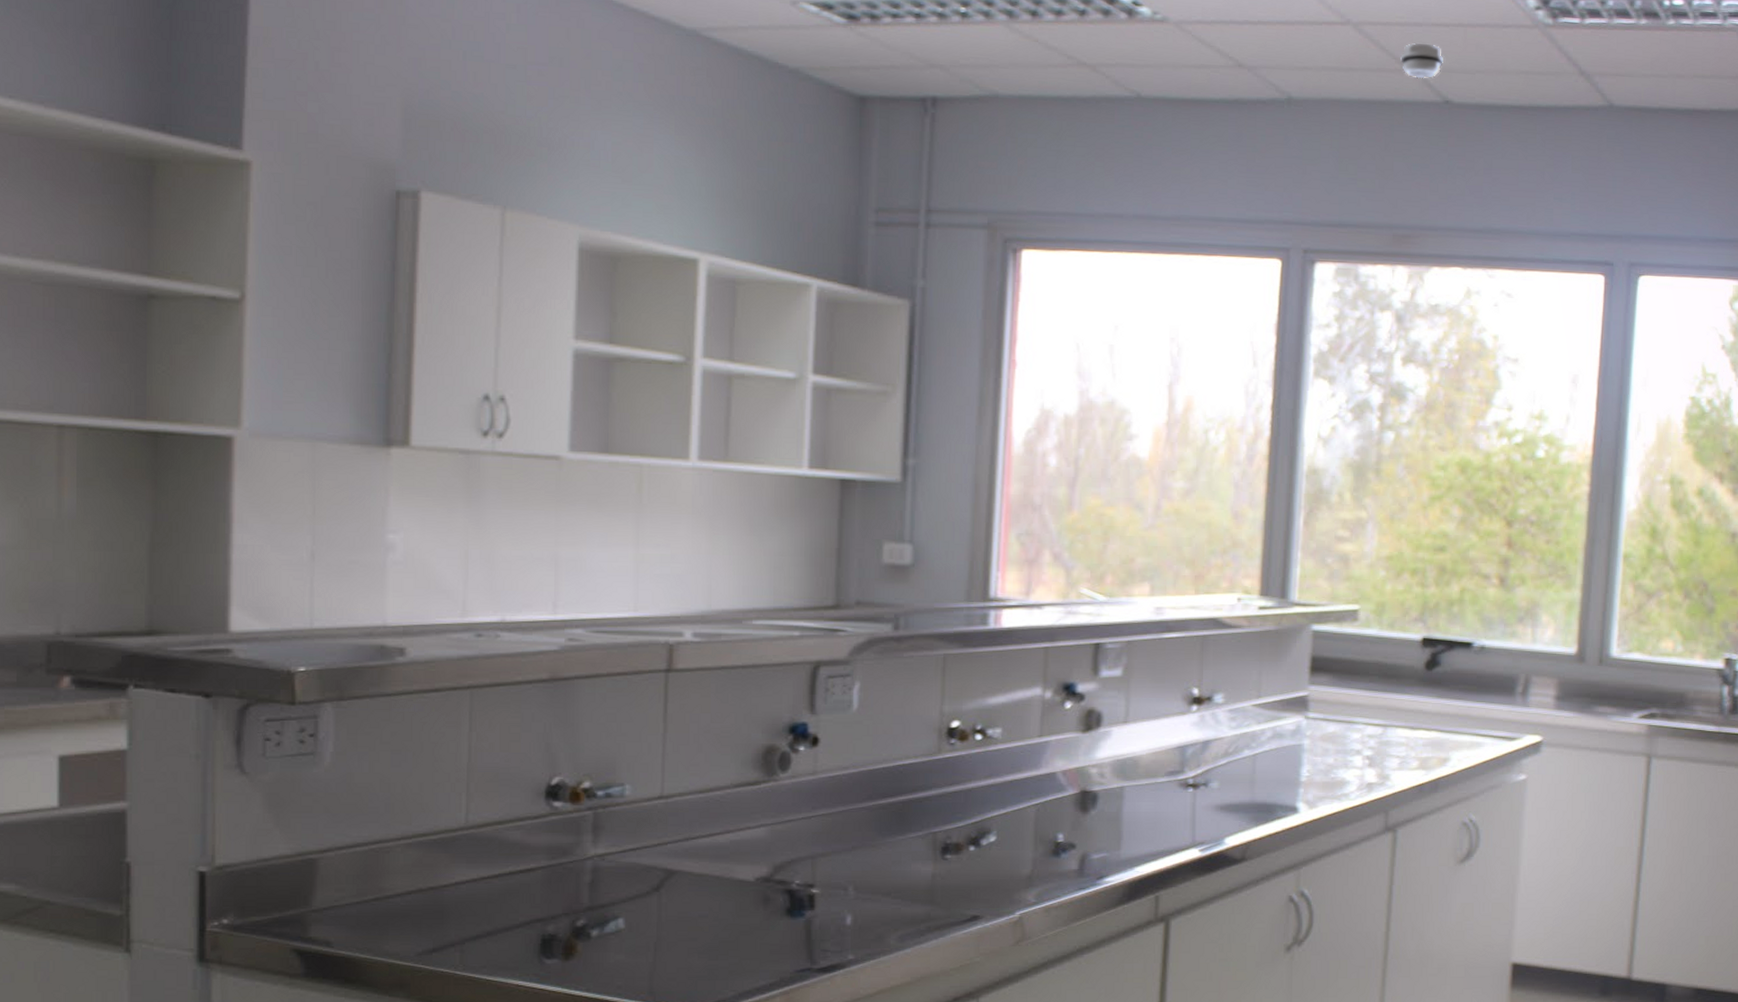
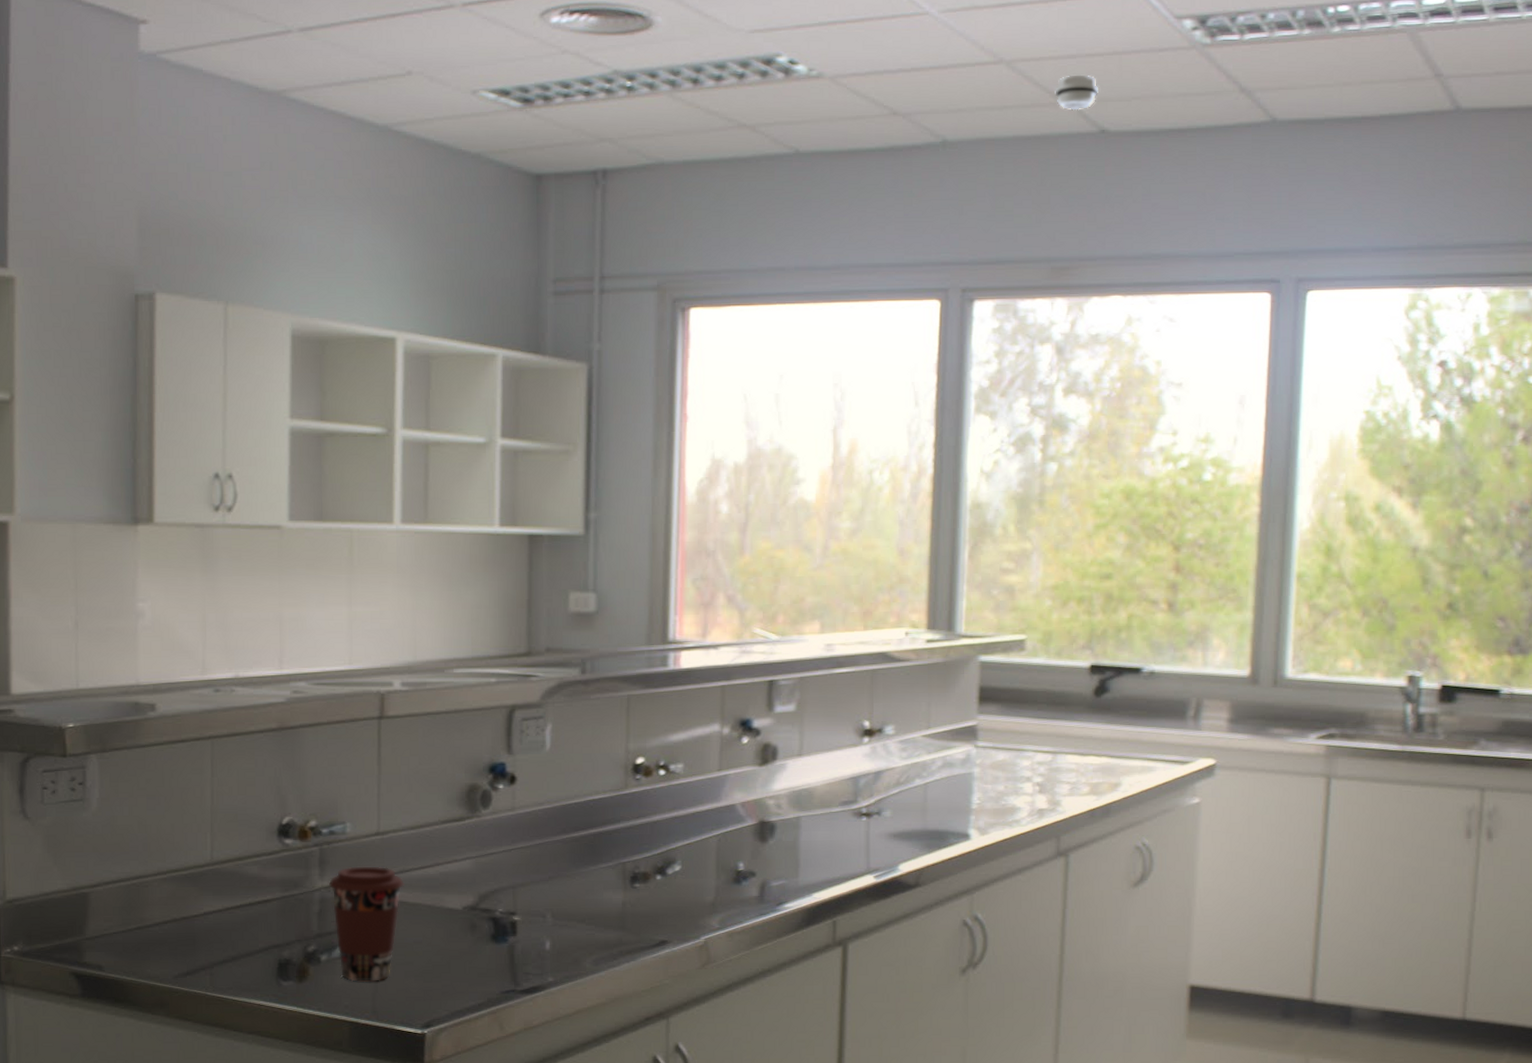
coffee cup: none [602,832,690,960] -> present [328,866,404,982]

